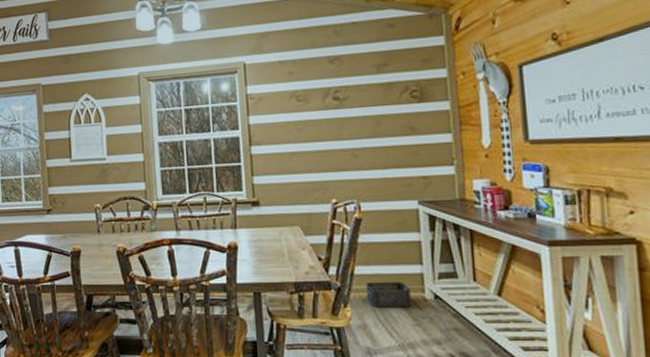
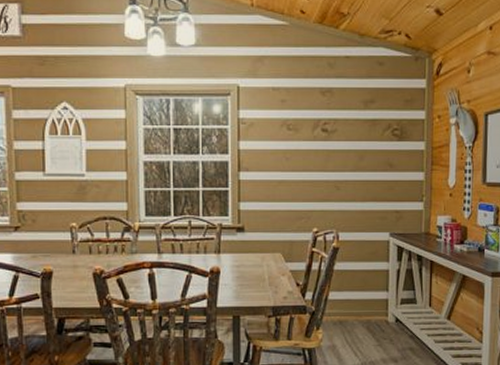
storage bin: present [365,282,411,308] -> none [337,307,376,330]

